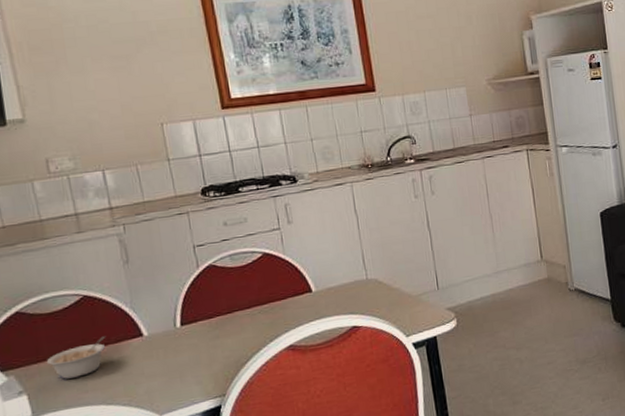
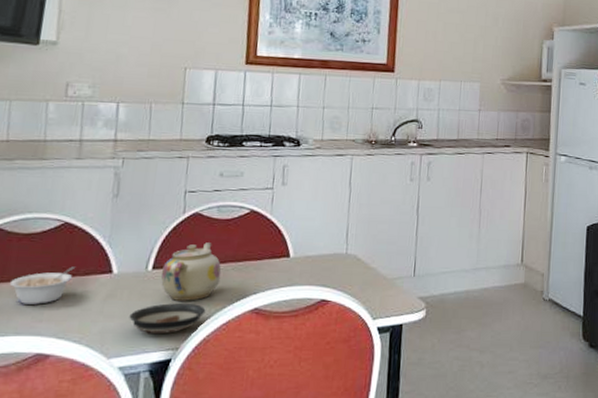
saucer: none [170,351,243,386] -> present [129,303,206,334]
teapot: none [190,291,250,352] -> present [161,242,222,301]

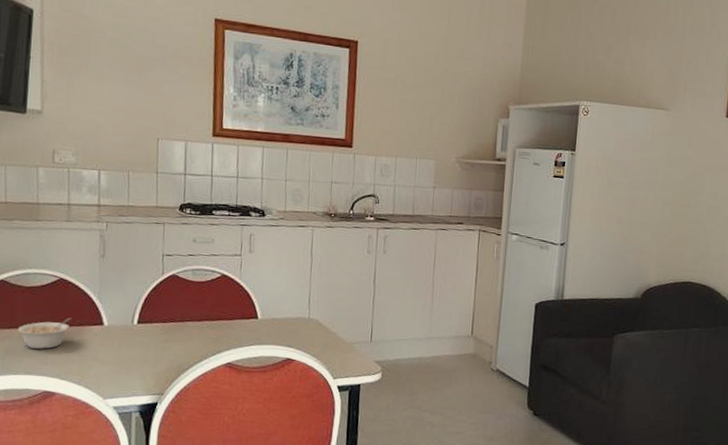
saucer: present [129,303,206,334] -> none [120,354,185,381]
teapot: present [161,242,222,301] -> none [145,302,198,353]

